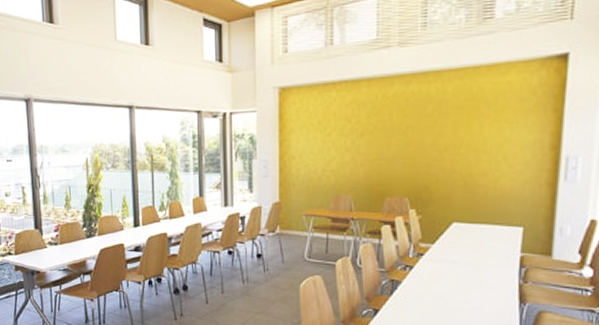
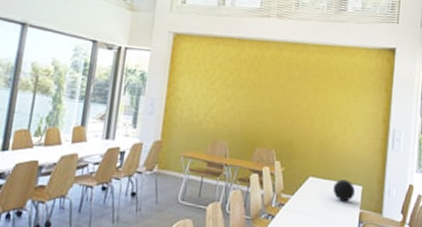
decorative orb: none [484,222,514,246] -> present [333,179,356,202]

